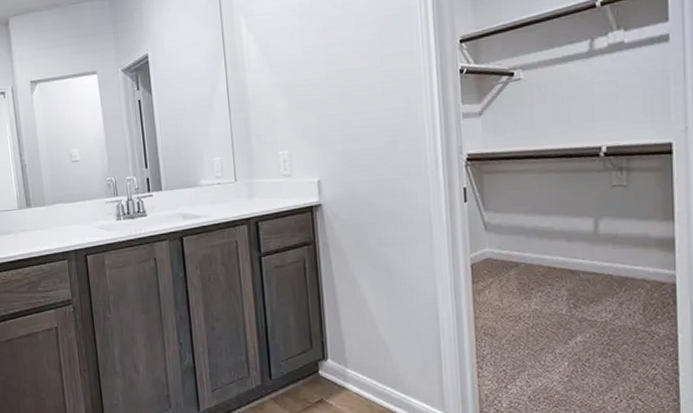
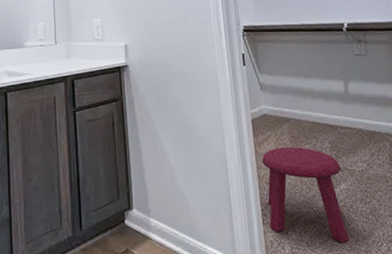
stool: none [481,294,580,399] -> present [262,146,349,243]

